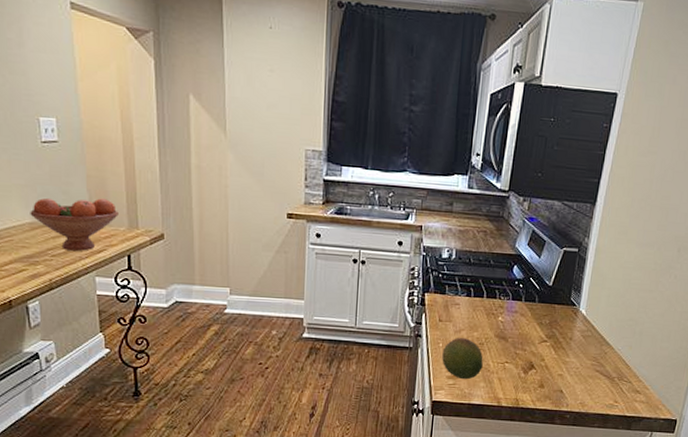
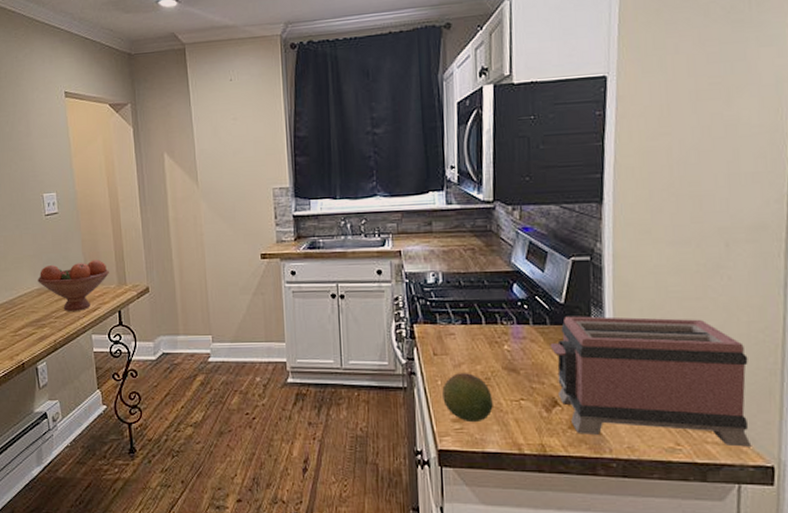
toaster: none [535,297,676,405] -> present [550,316,752,447]

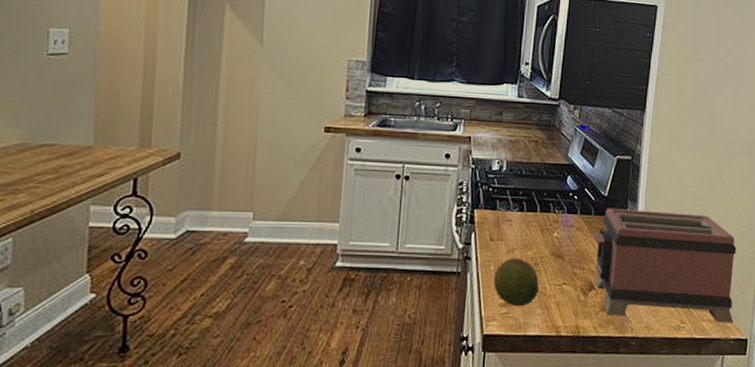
fruit bowl: present [37,259,109,311] -> none [19,115,129,175]

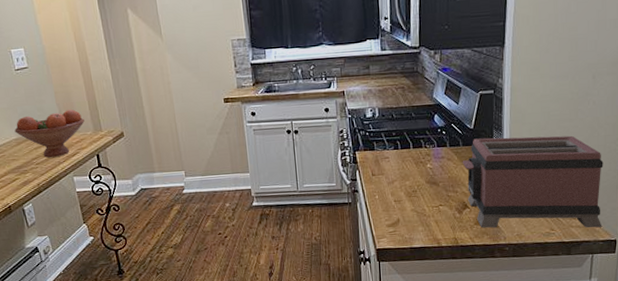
fruit bowl: none [19,115,129,175] -> present [14,109,85,158]
fruit: present [493,258,539,307] -> none [379,188,419,226]

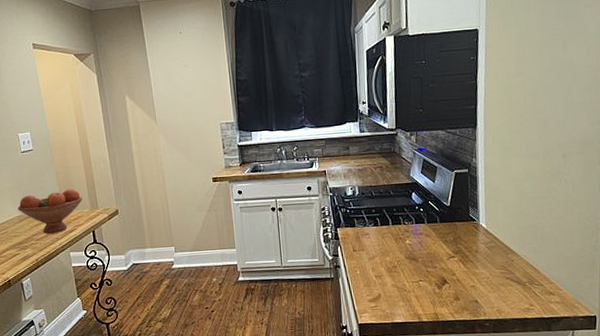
toaster: present [462,135,603,228] -> none [440,212,581,304]

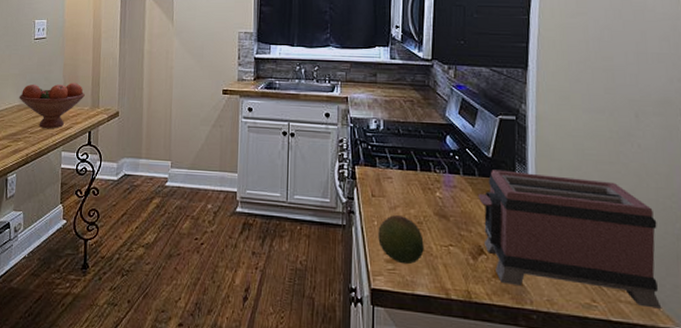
fruit: none [361,263,399,301] -> present [378,215,424,265]
toaster: none [440,212,581,304] -> present [478,169,662,309]

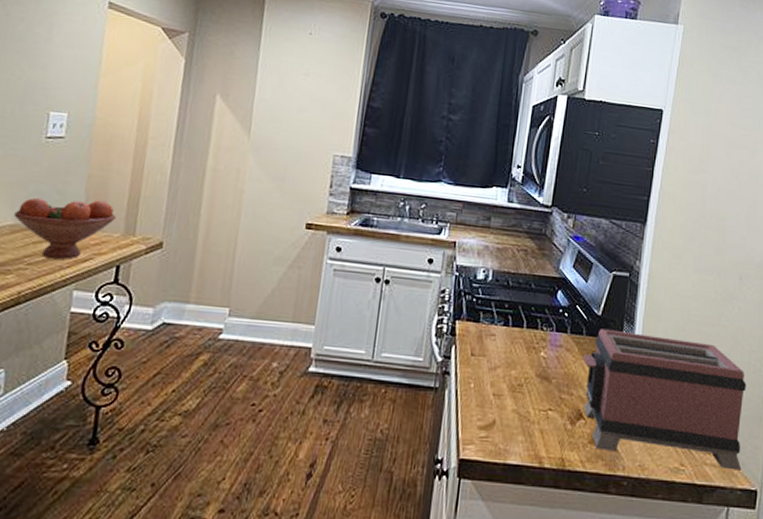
fruit: present [378,215,424,265] -> none [473,377,522,431]

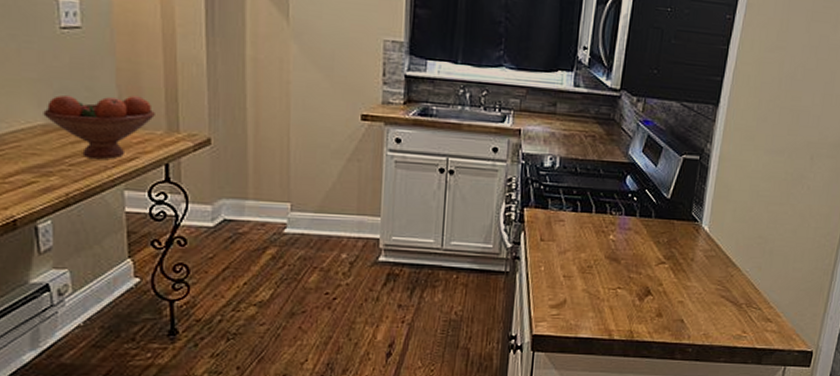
toaster: present [583,328,746,471] -> none [651,211,810,335]

